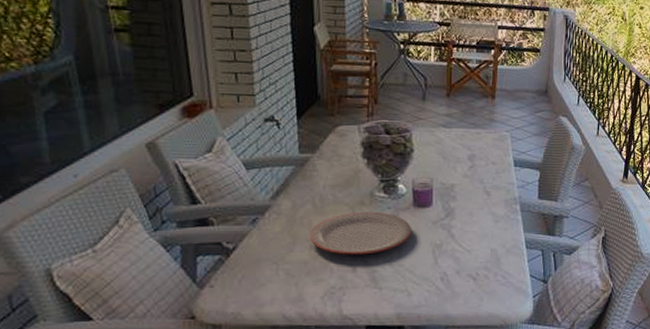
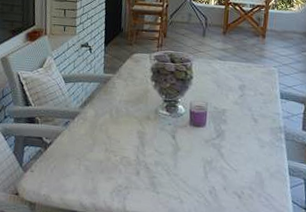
plate: present [310,212,411,255] -> none [106,125,187,162]

